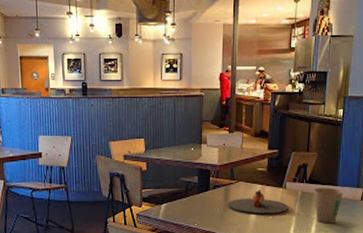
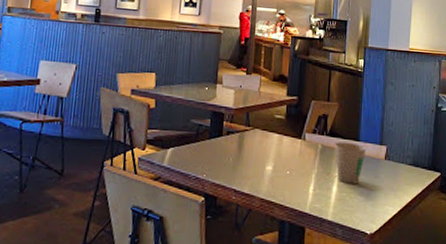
plate: present [228,190,289,215] -> none [241,139,308,169]

